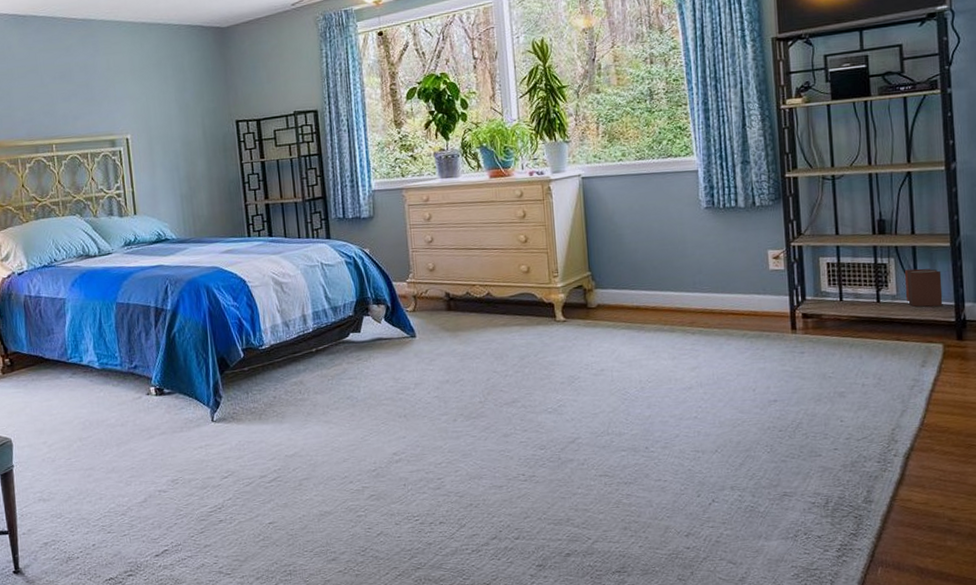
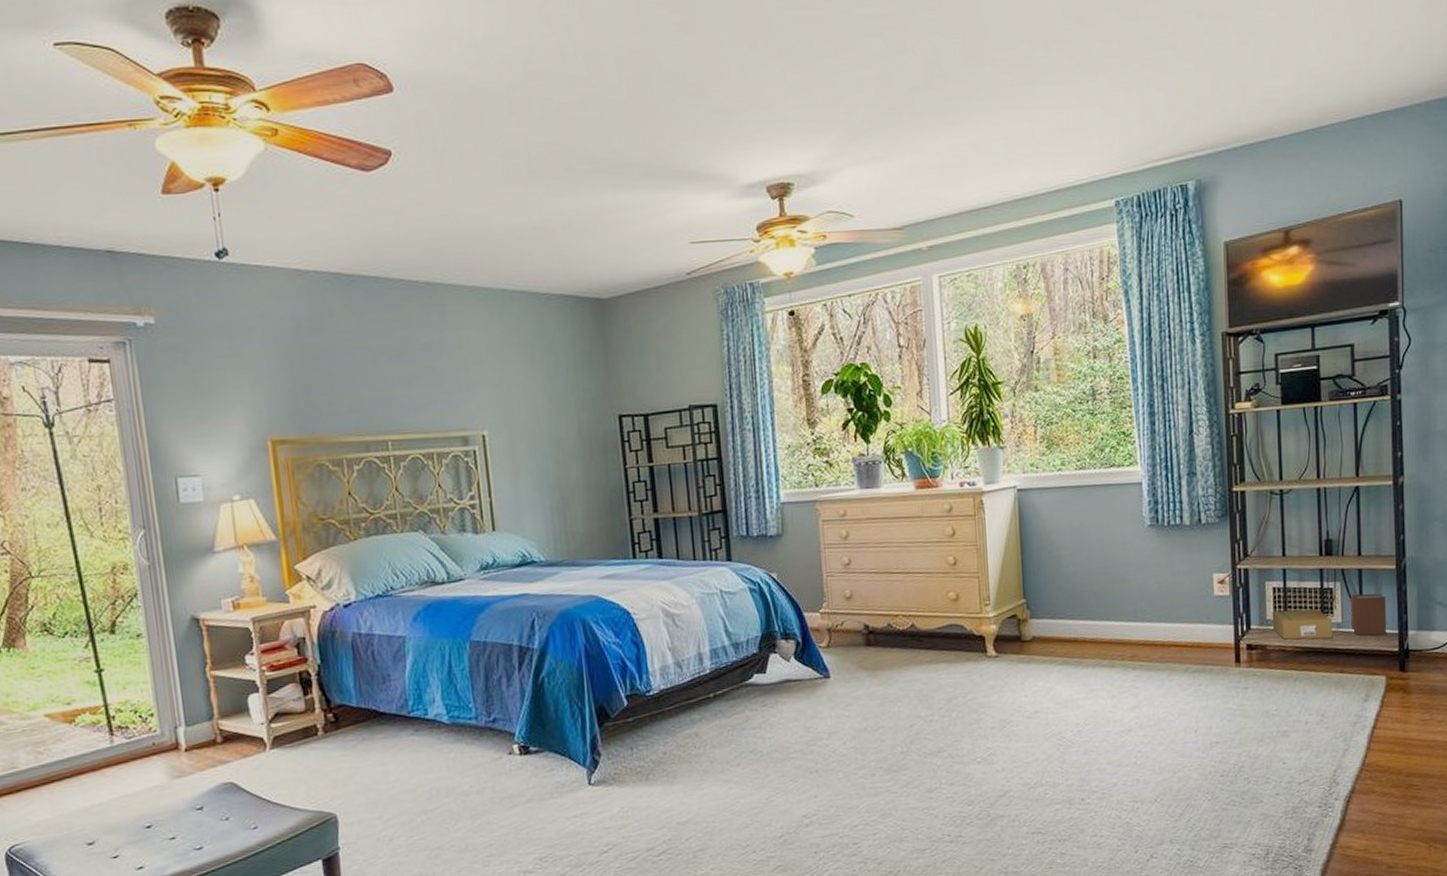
box: none [826,282,887,310] -> present [1272,609,1332,640]

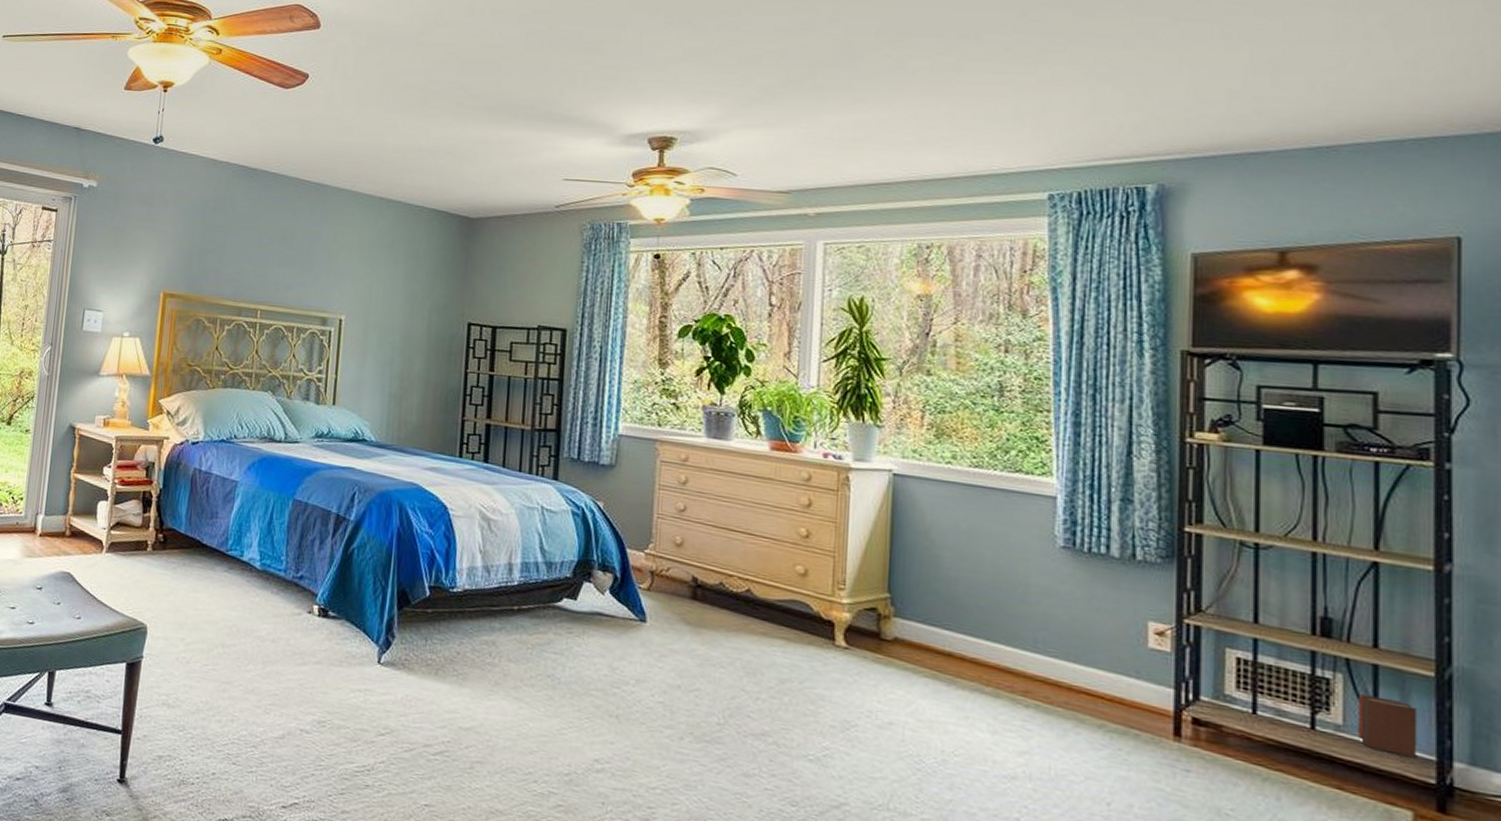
box: present [1272,609,1332,640] -> none [1232,686,1327,742]

